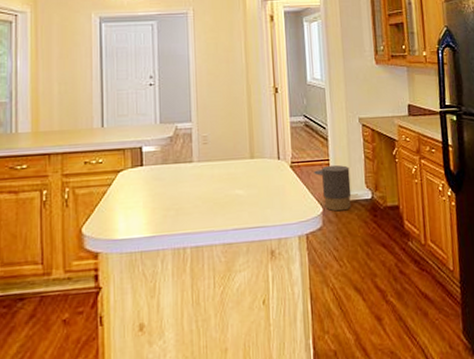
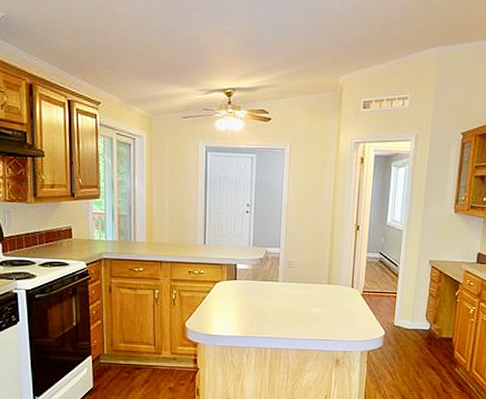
trash can: present [314,164,352,212] -> none [382,297,414,336]

